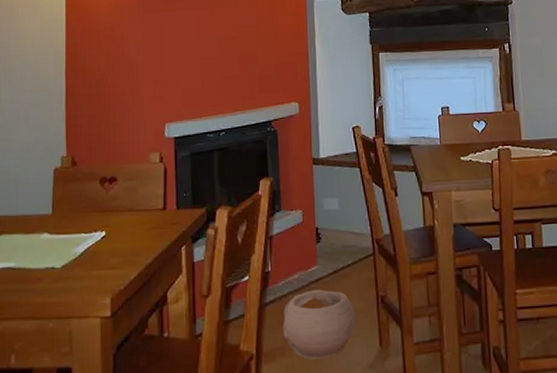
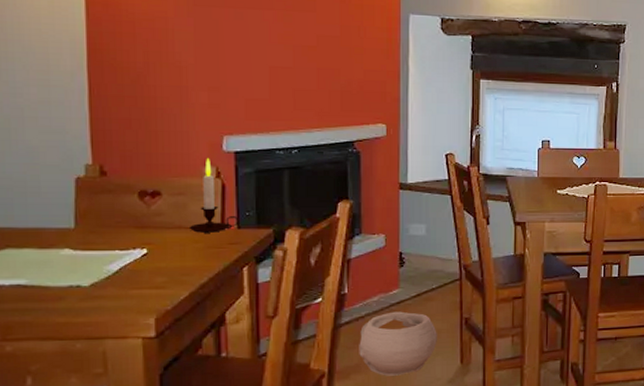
candle: none [138,145,178,215] -> present [188,159,239,233]

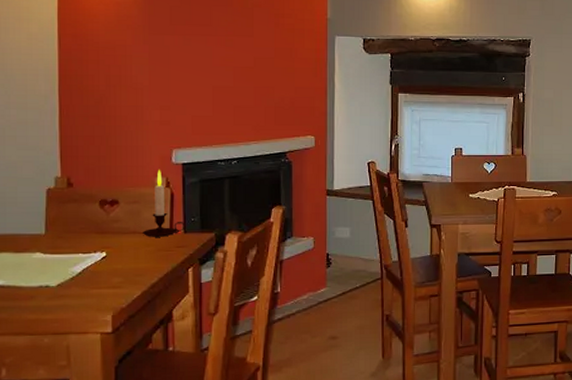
clay pot: present [359,311,437,376] -> none [290,308,361,370]

